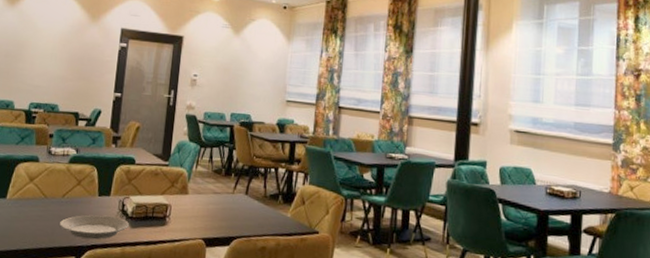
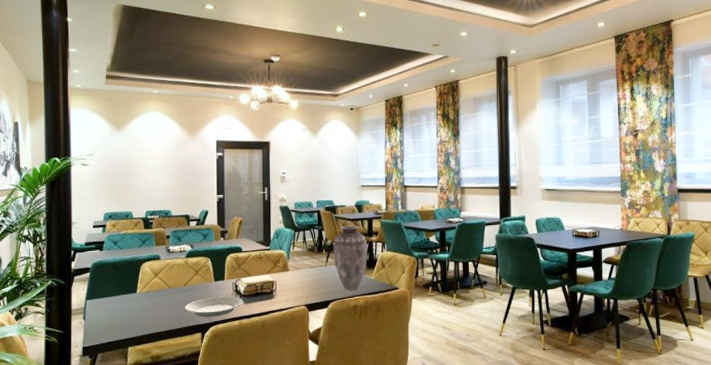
vase: none [244,147,287,228] -> present [334,226,368,290]

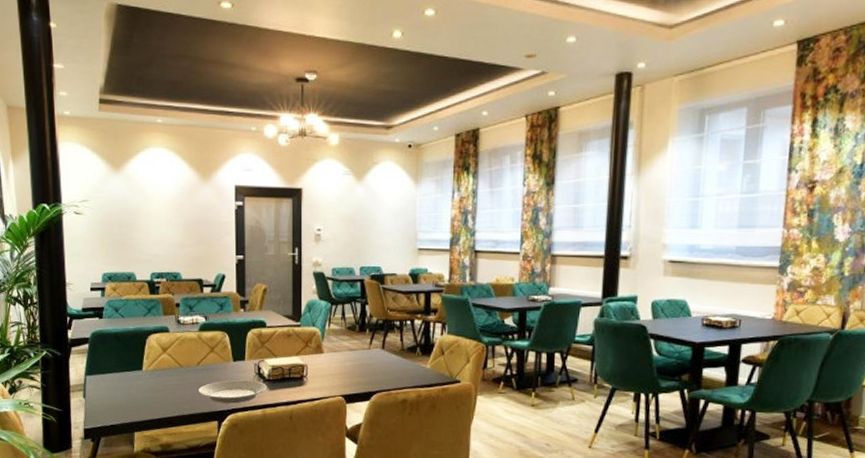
vase: present [334,226,368,290] -> none [380,300,423,380]

